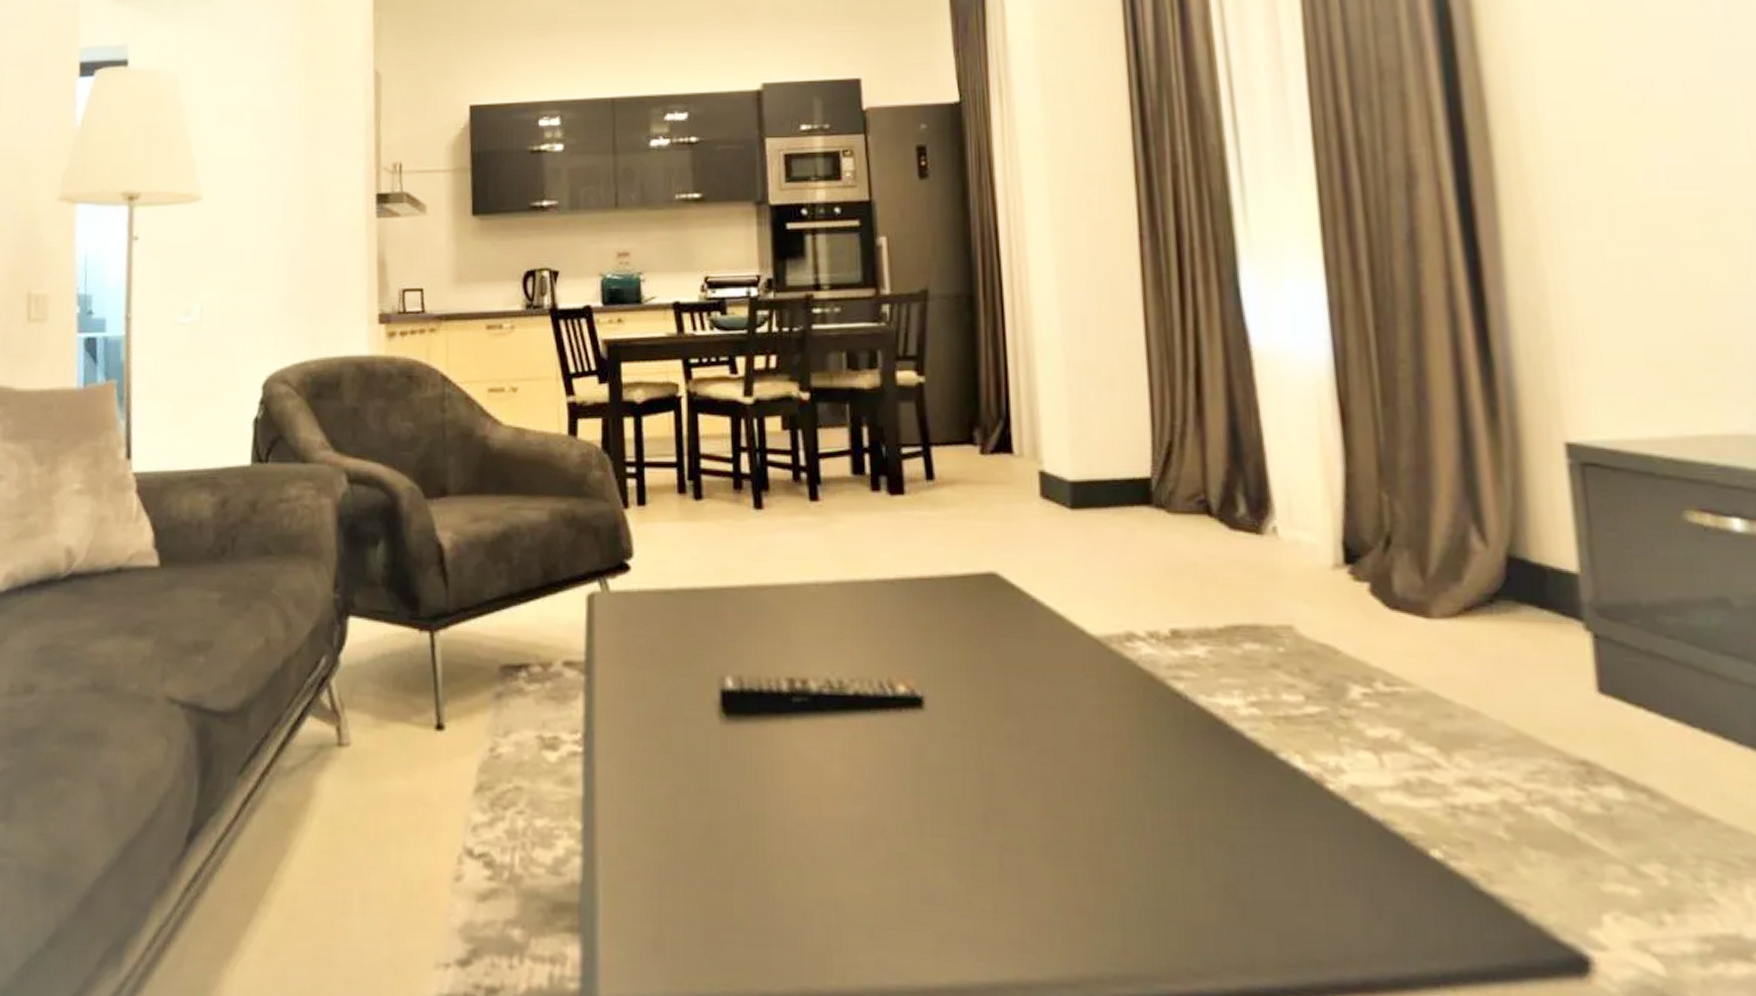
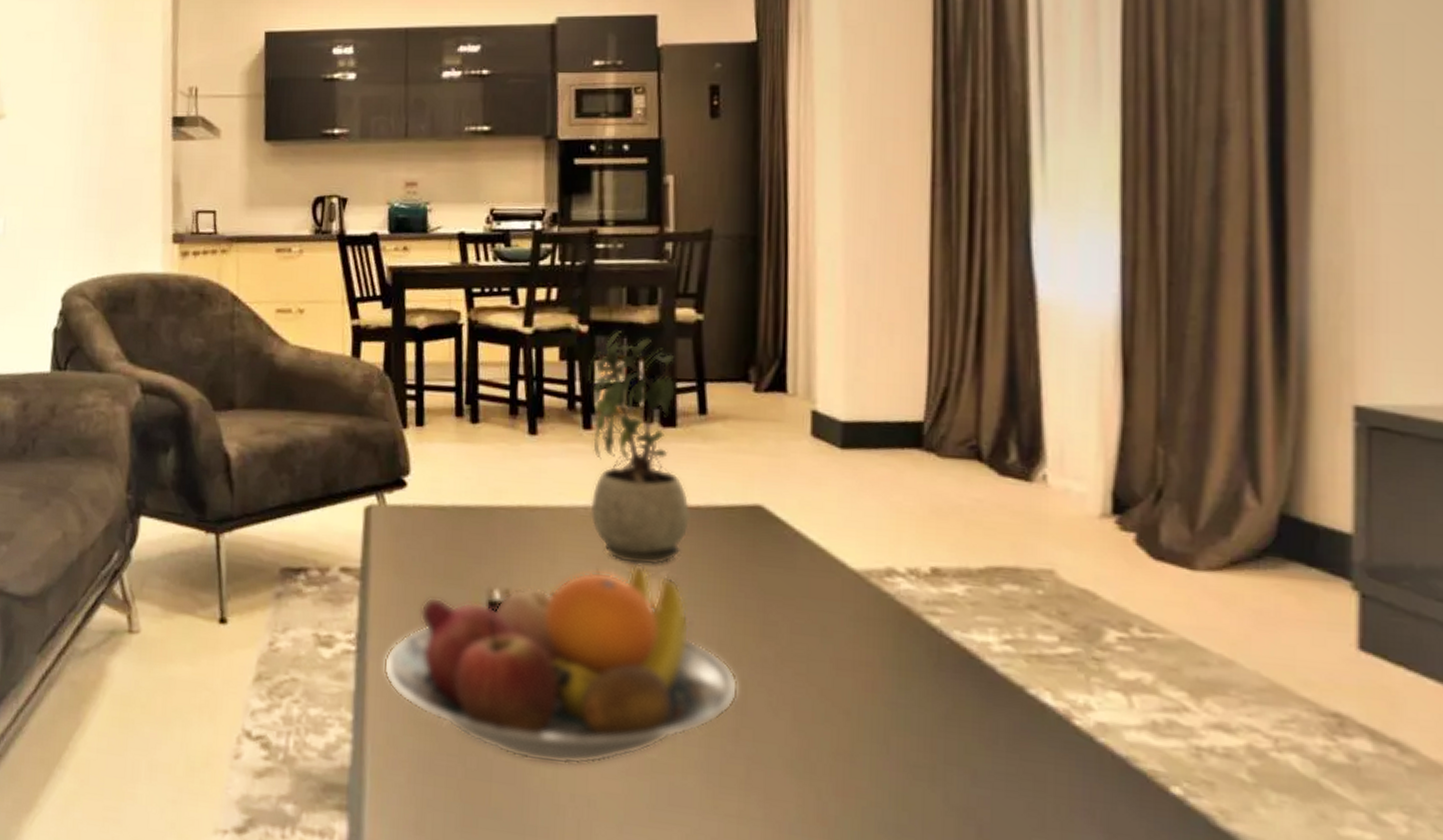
fruit bowl: none [613,640,985,866] -> present [383,563,738,765]
potted plant: none [811,397,923,643] -> present [587,331,690,566]

